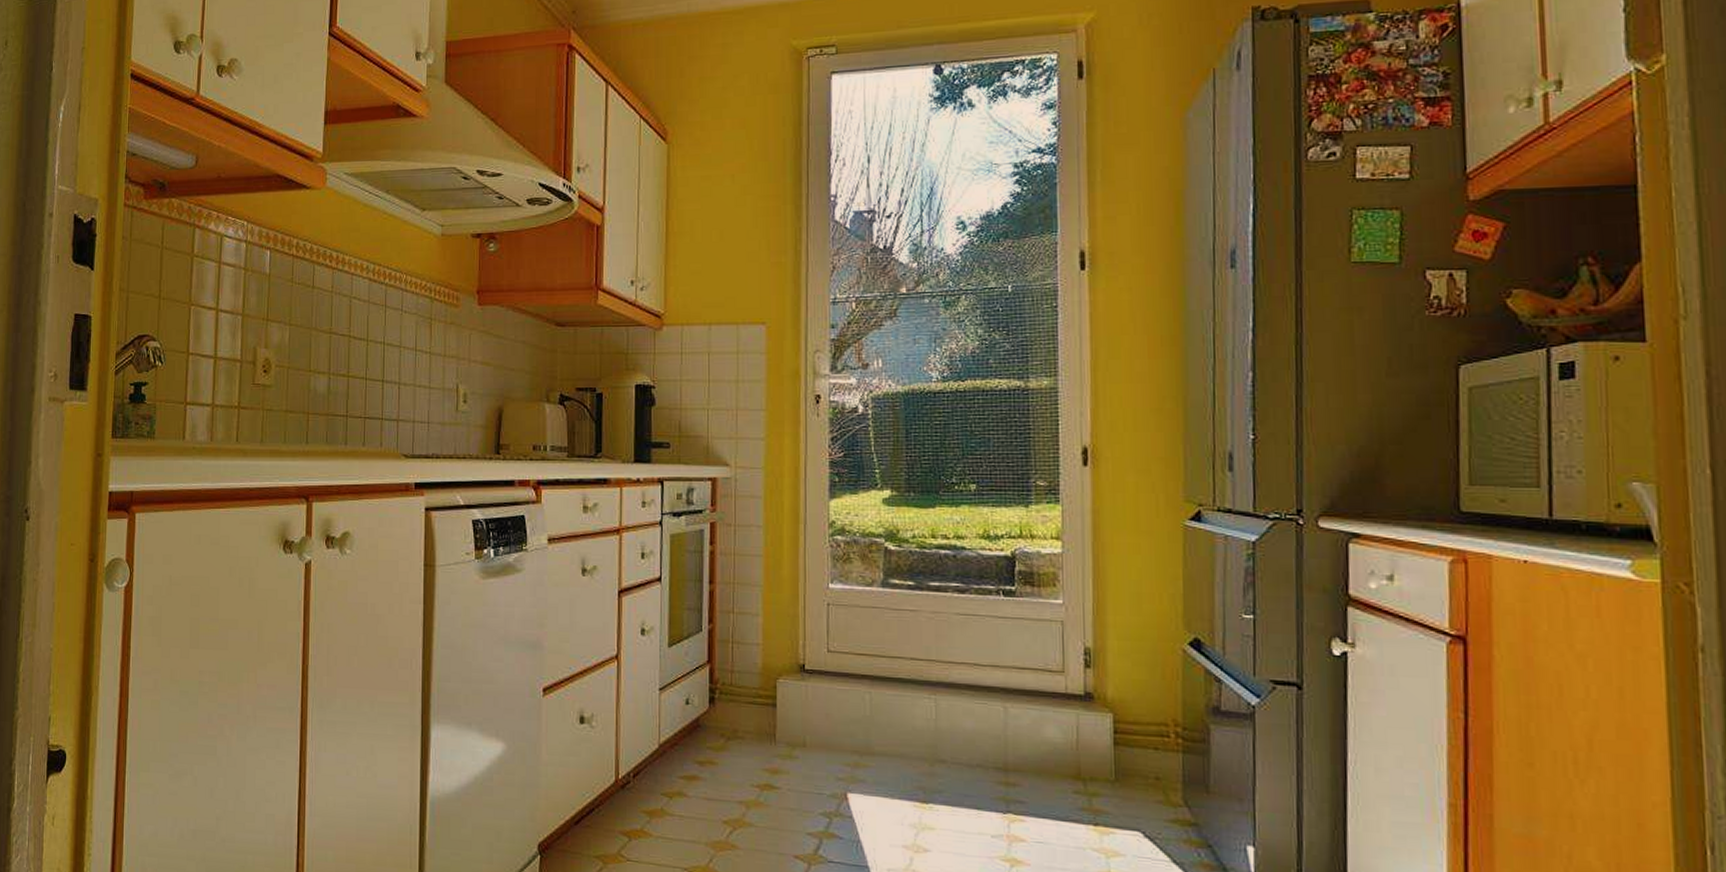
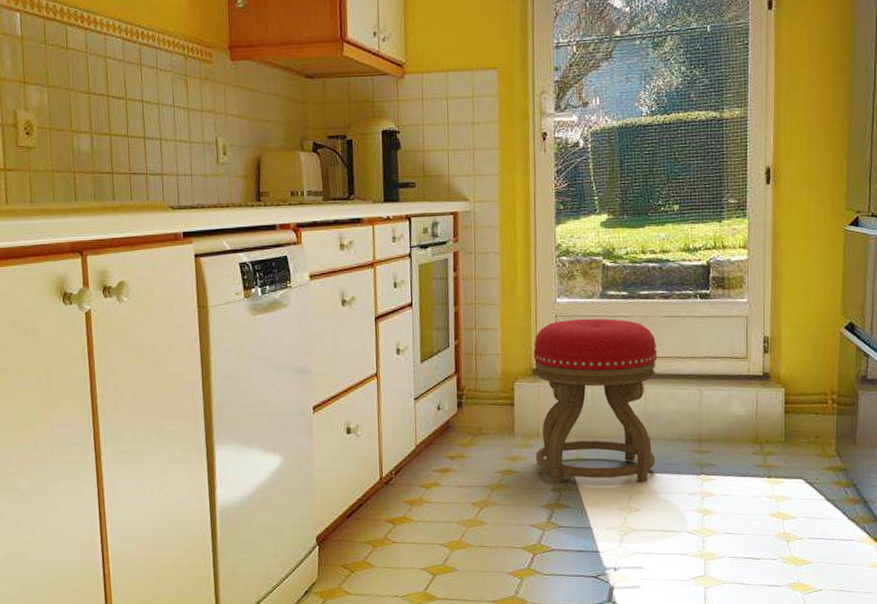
stool: none [800,609,951,817] -> present [533,318,658,484]

